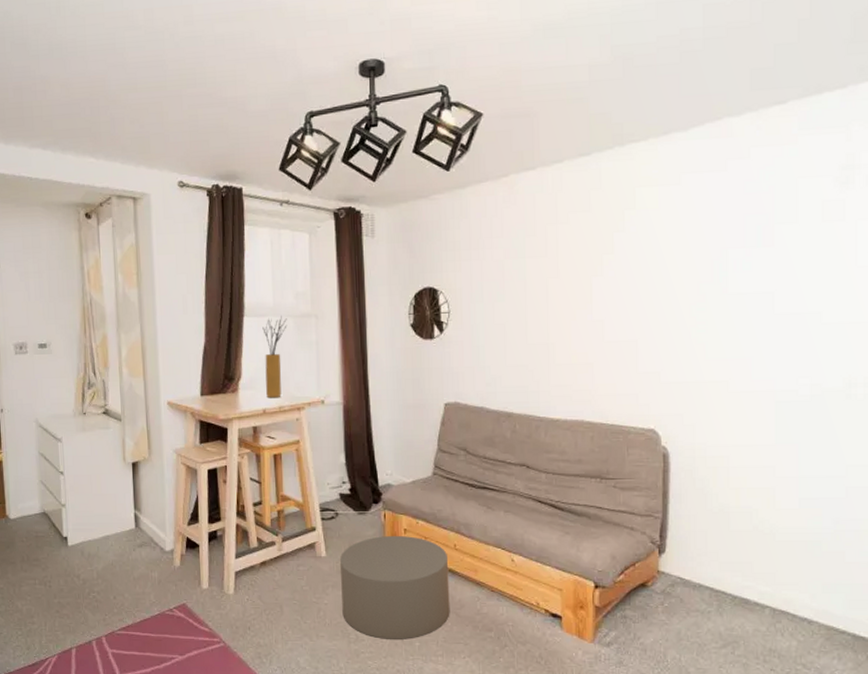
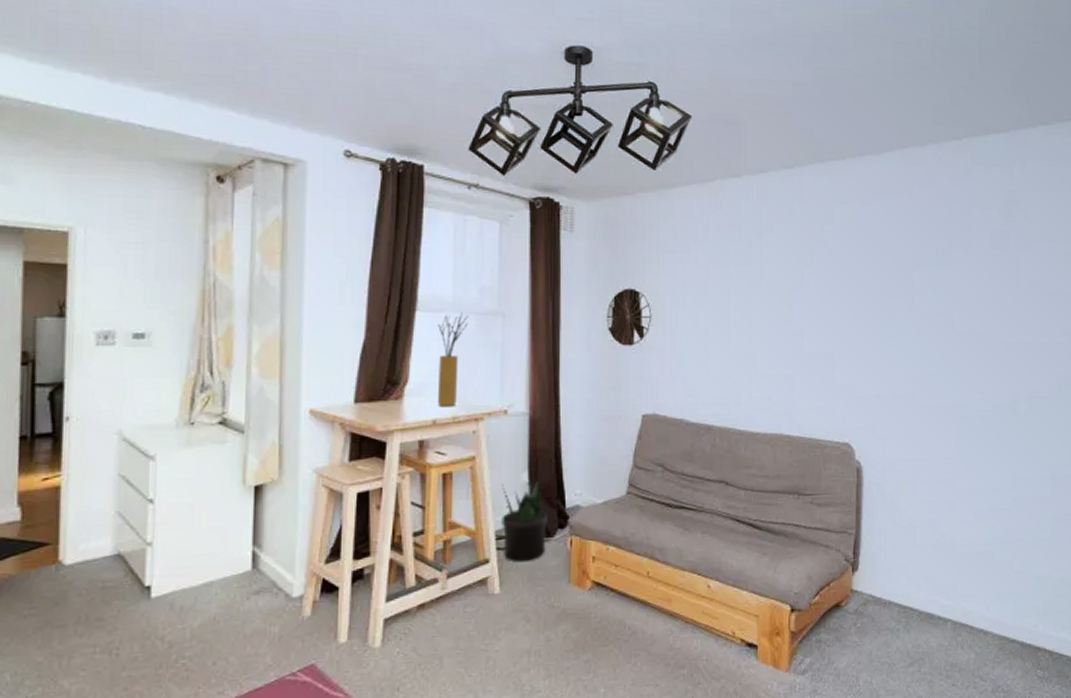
planter: none [323,462,363,530] -> present [501,481,548,561]
pouf: present [340,536,450,639] -> none [516,564,641,688]

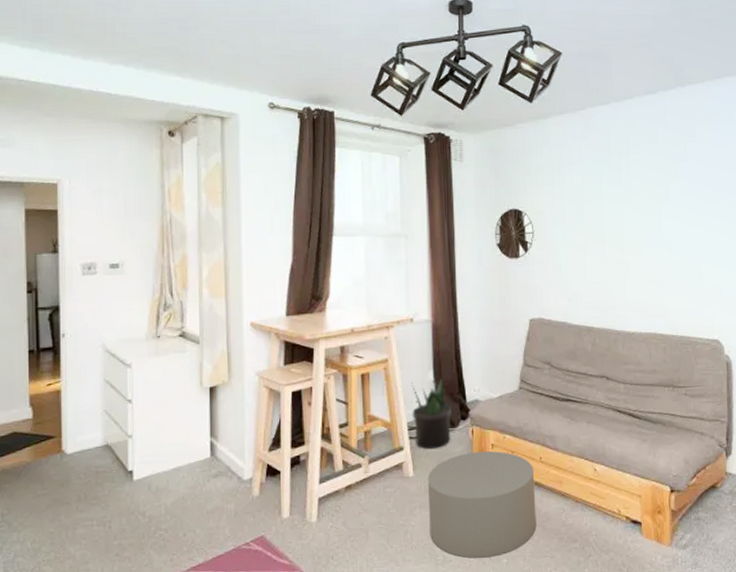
vase: present [438,312,468,407] -> none [352,236,377,318]
pouf: none [516,564,641,688] -> present [428,451,537,558]

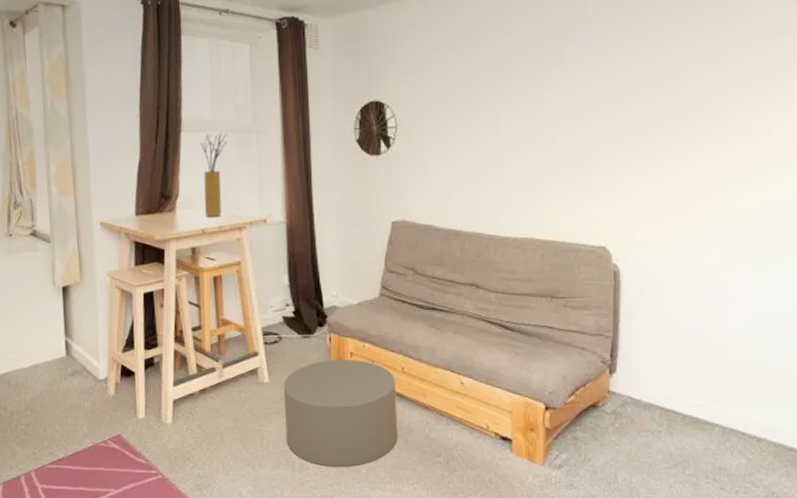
vase: none [352,236,377,318] -> present [201,131,227,218]
planter: present [411,379,451,449] -> none [265,284,308,355]

